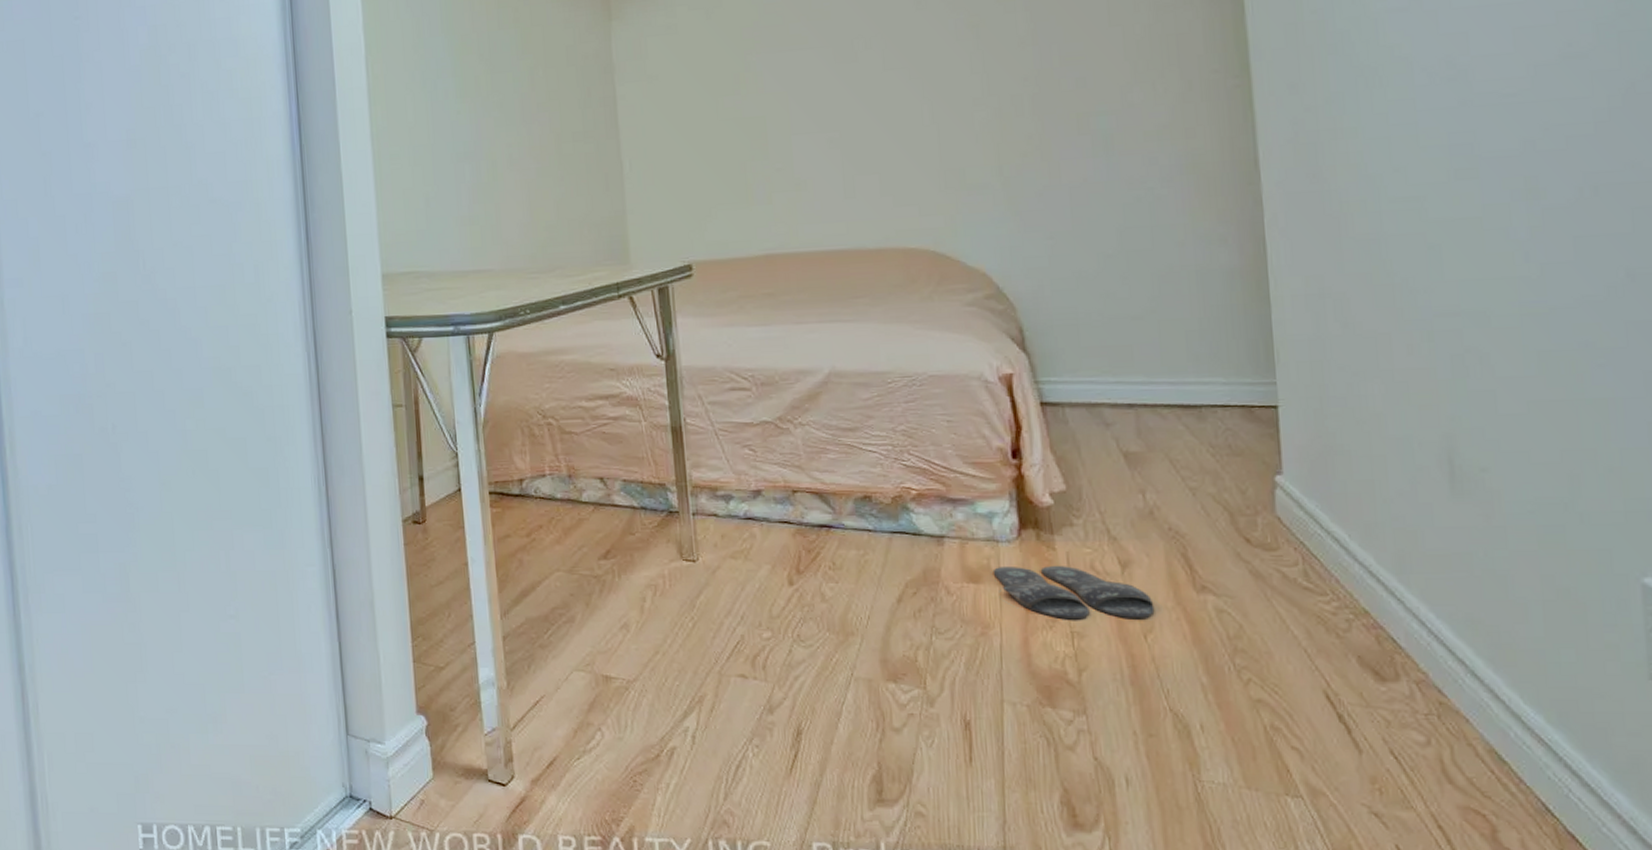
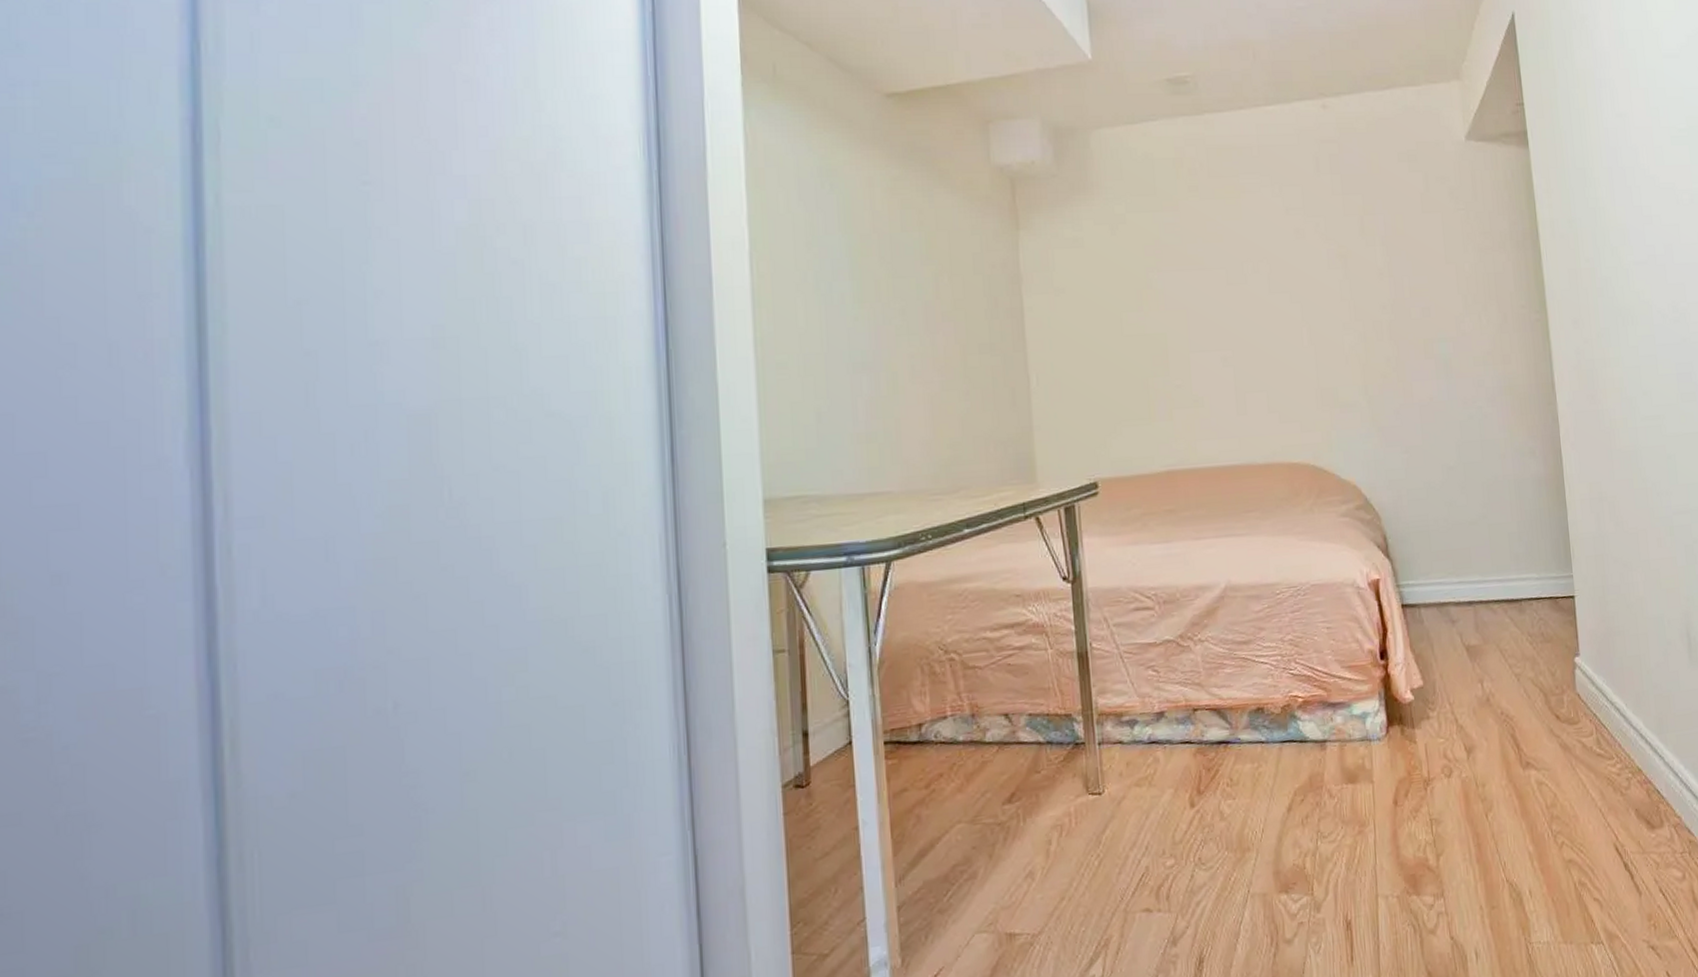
slippers: present [994,566,1155,620] -> none [1368,757,1493,809]

